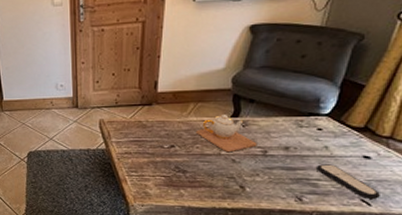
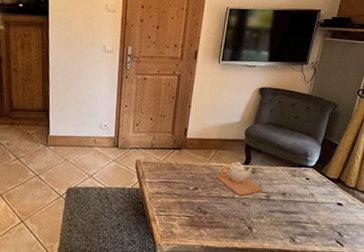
remote control: present [316,164,380,199] -> none [305,209,349,240]

